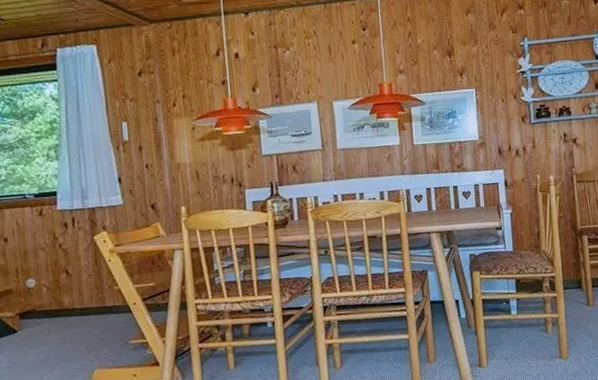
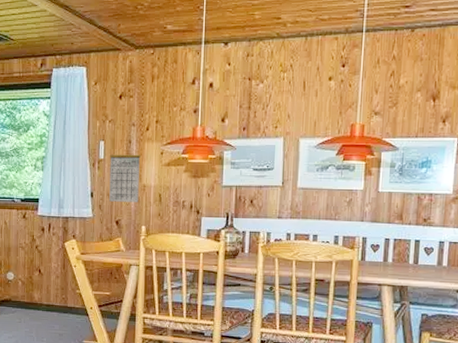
calendar: none [136,124,174,185] -> present [109,146,141,202]

